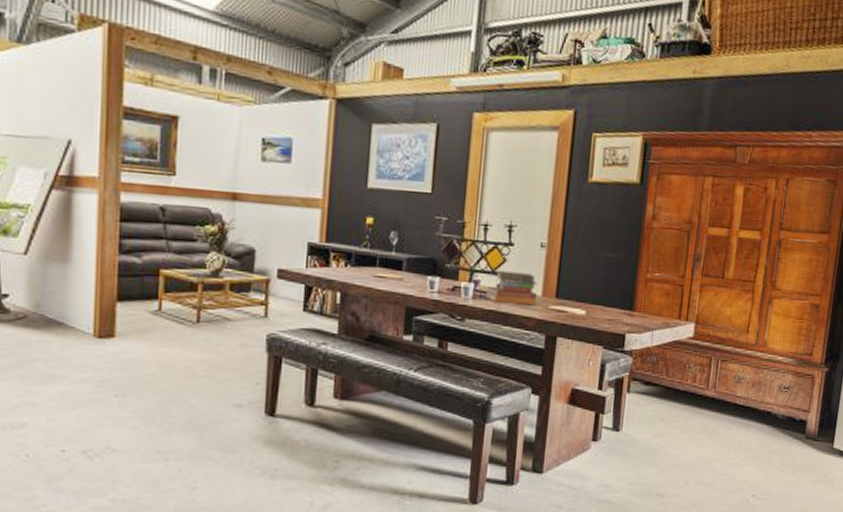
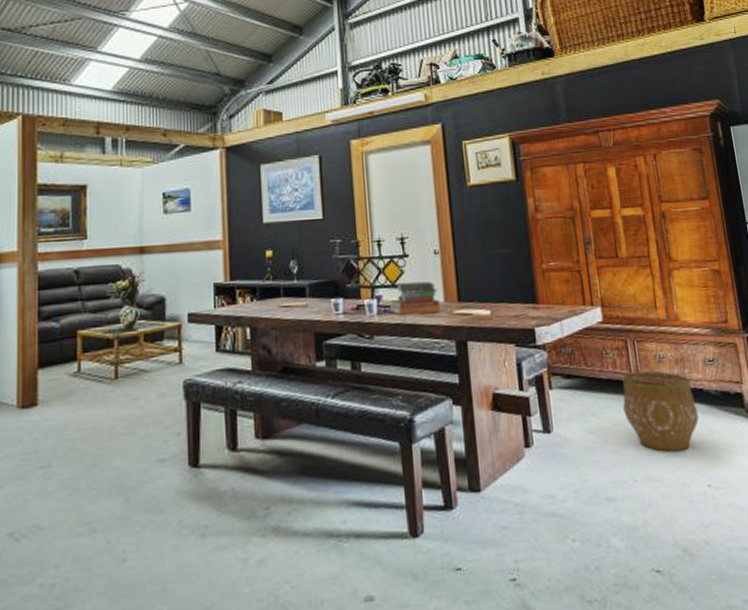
basket: none [691,388,763,464] -> present [622,371,699,453]

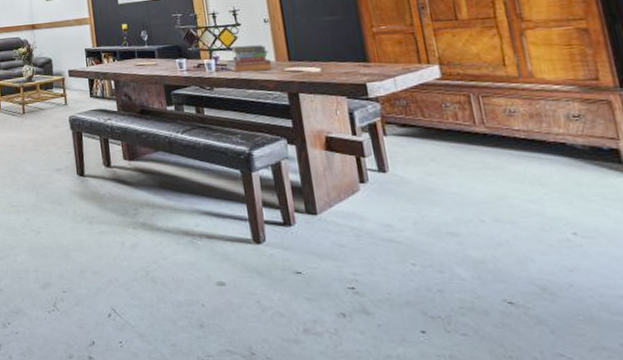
basket: present [622,371,699,453] -> none [465,124,561,199]

